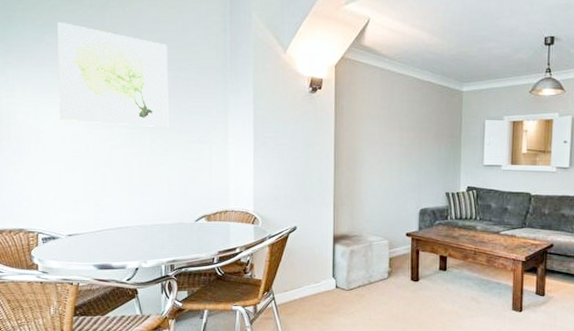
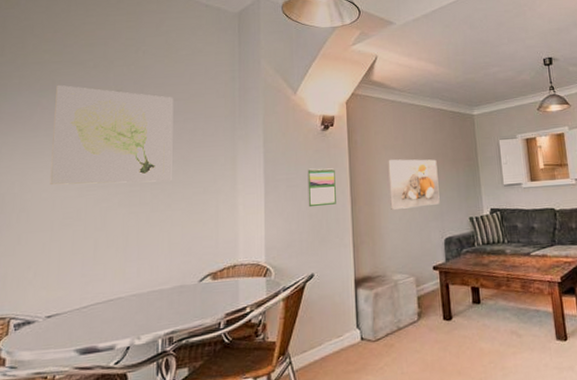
calendar: none [294,129,321,167] -> present [307,168,336,208]
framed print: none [371,128,420,177] -> present [388,159,440,210]

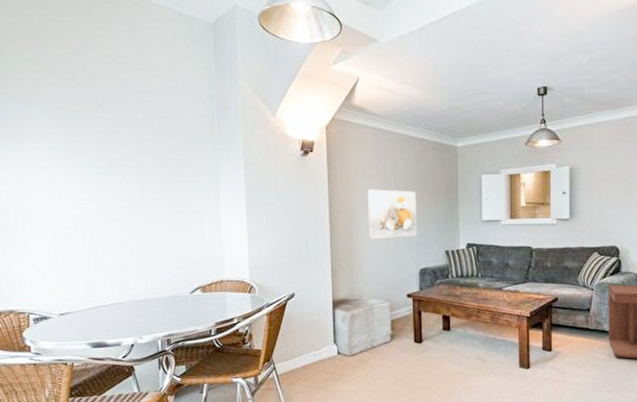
wall art: present [50,84,174,185] -> none [40,96,158,199]
calendar: present [307,168,336,208] -> none [287,193,316,232]

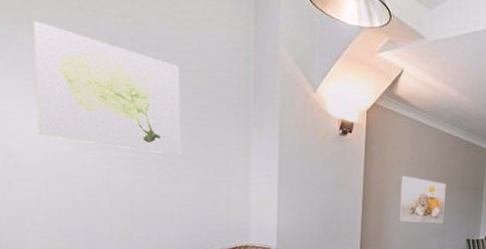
wall art: none [40,96,158,199] -> present [33,20,180,156]

